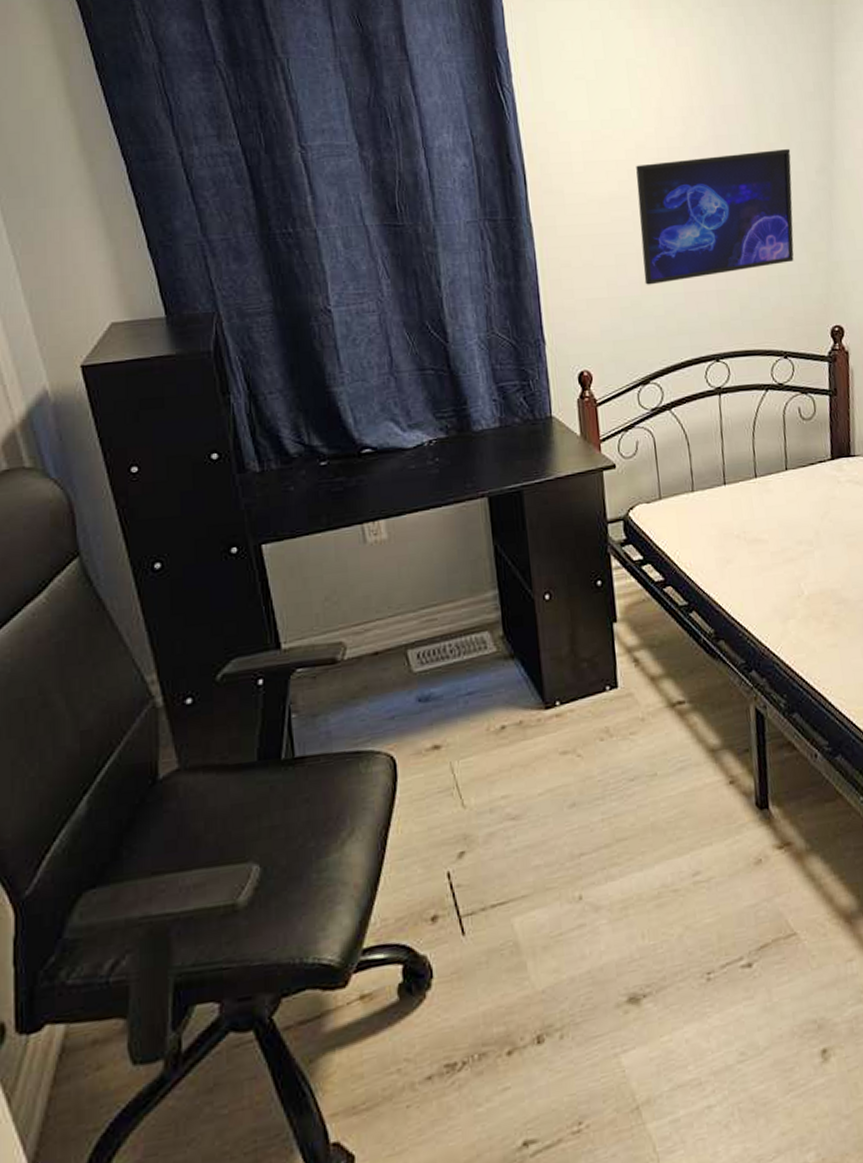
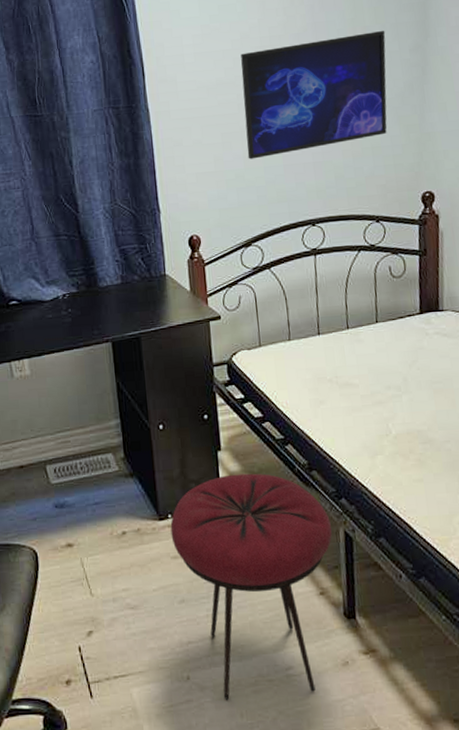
stool: none [558,647,742,920] -> present [170,473,332,700]

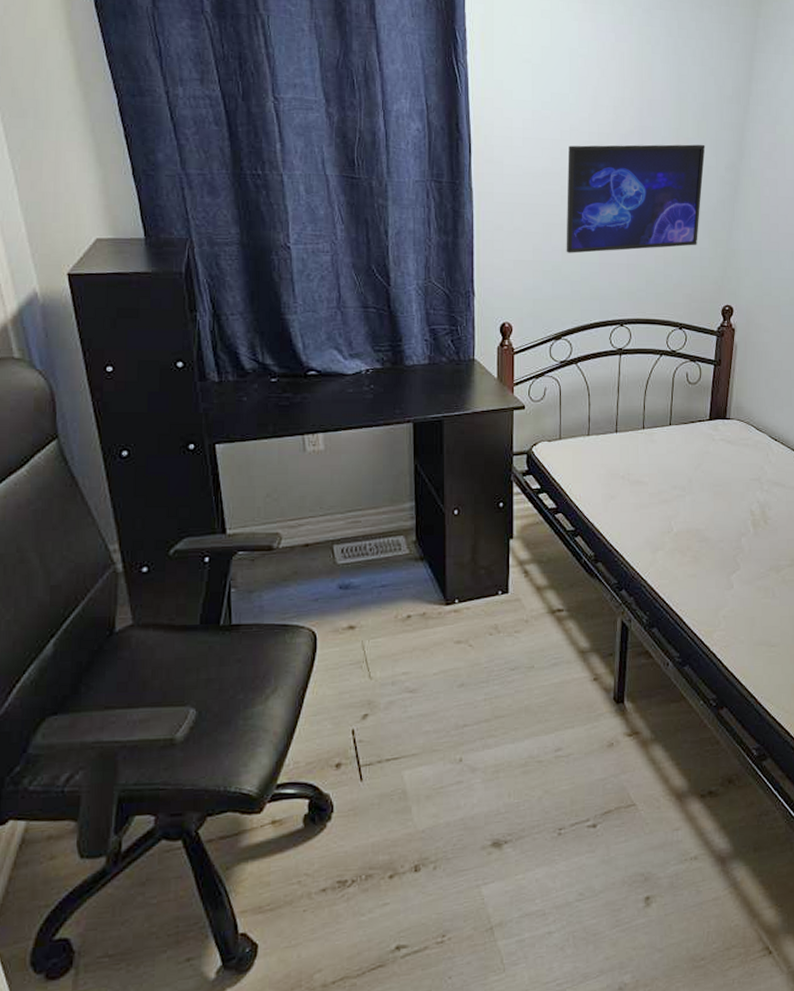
stool: present [170,473,332,700] -> none [456,562,610,781]

